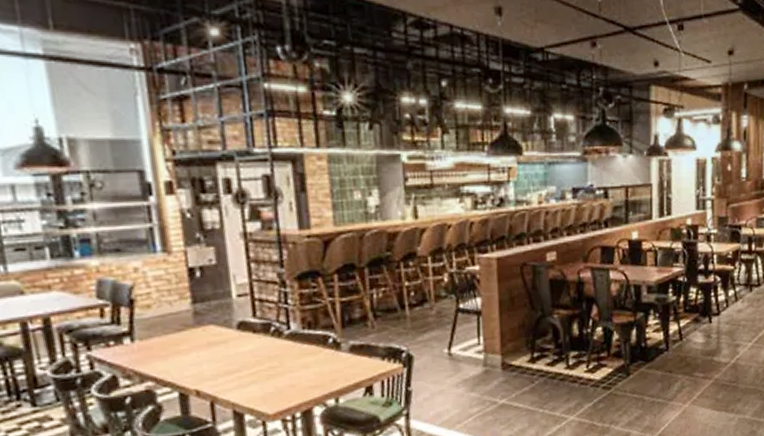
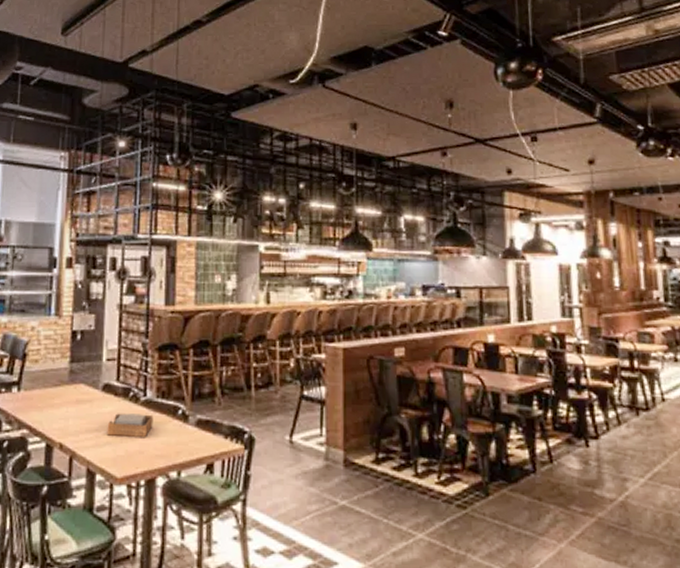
napkin holder: none [249,347,302,375] -> present [107,413,154,438]

